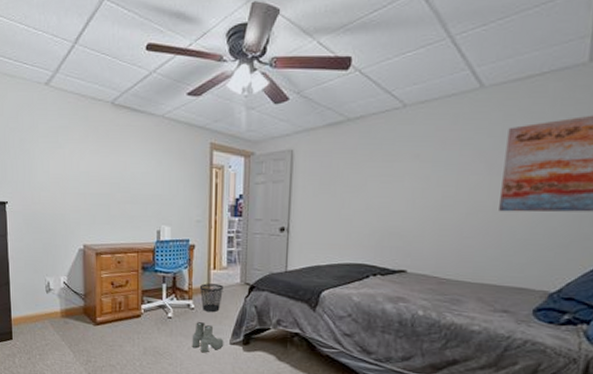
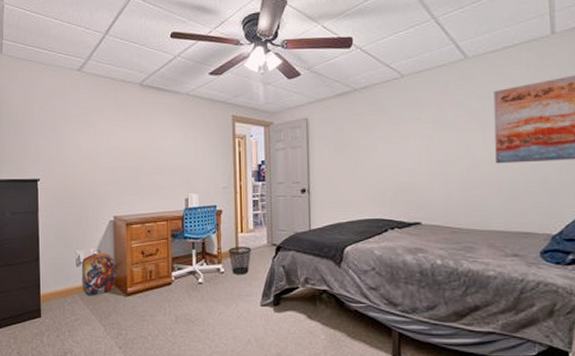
backpack: none [51,276,85,322] -> present [81,248,115,295]
boots: present [192,322,224,353] -> none [223,286,255,317]

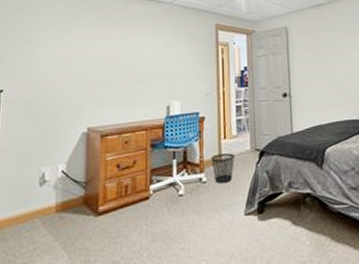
backpack: present [81,248,115,295] -> none [44,164,86,218]

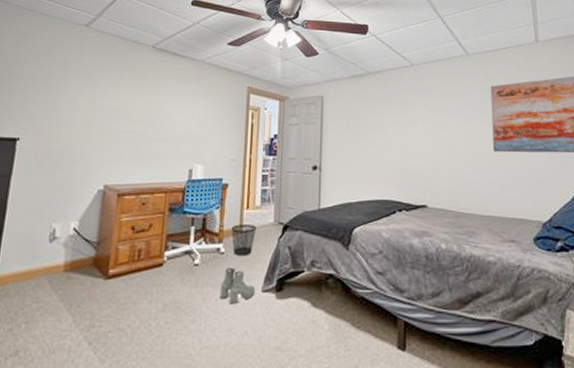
boots: none [205,195,239,230] -> present [219,268,256,305]

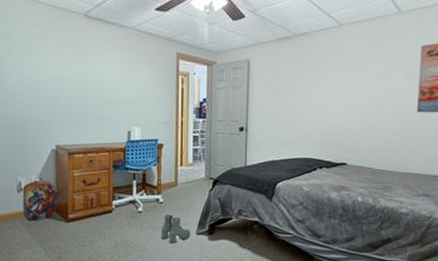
backpack: none [52,221,98,277] -> present [22,176,57,220]
wastebasket: present [231,224,256,257] -> none [168,179,189,206]

